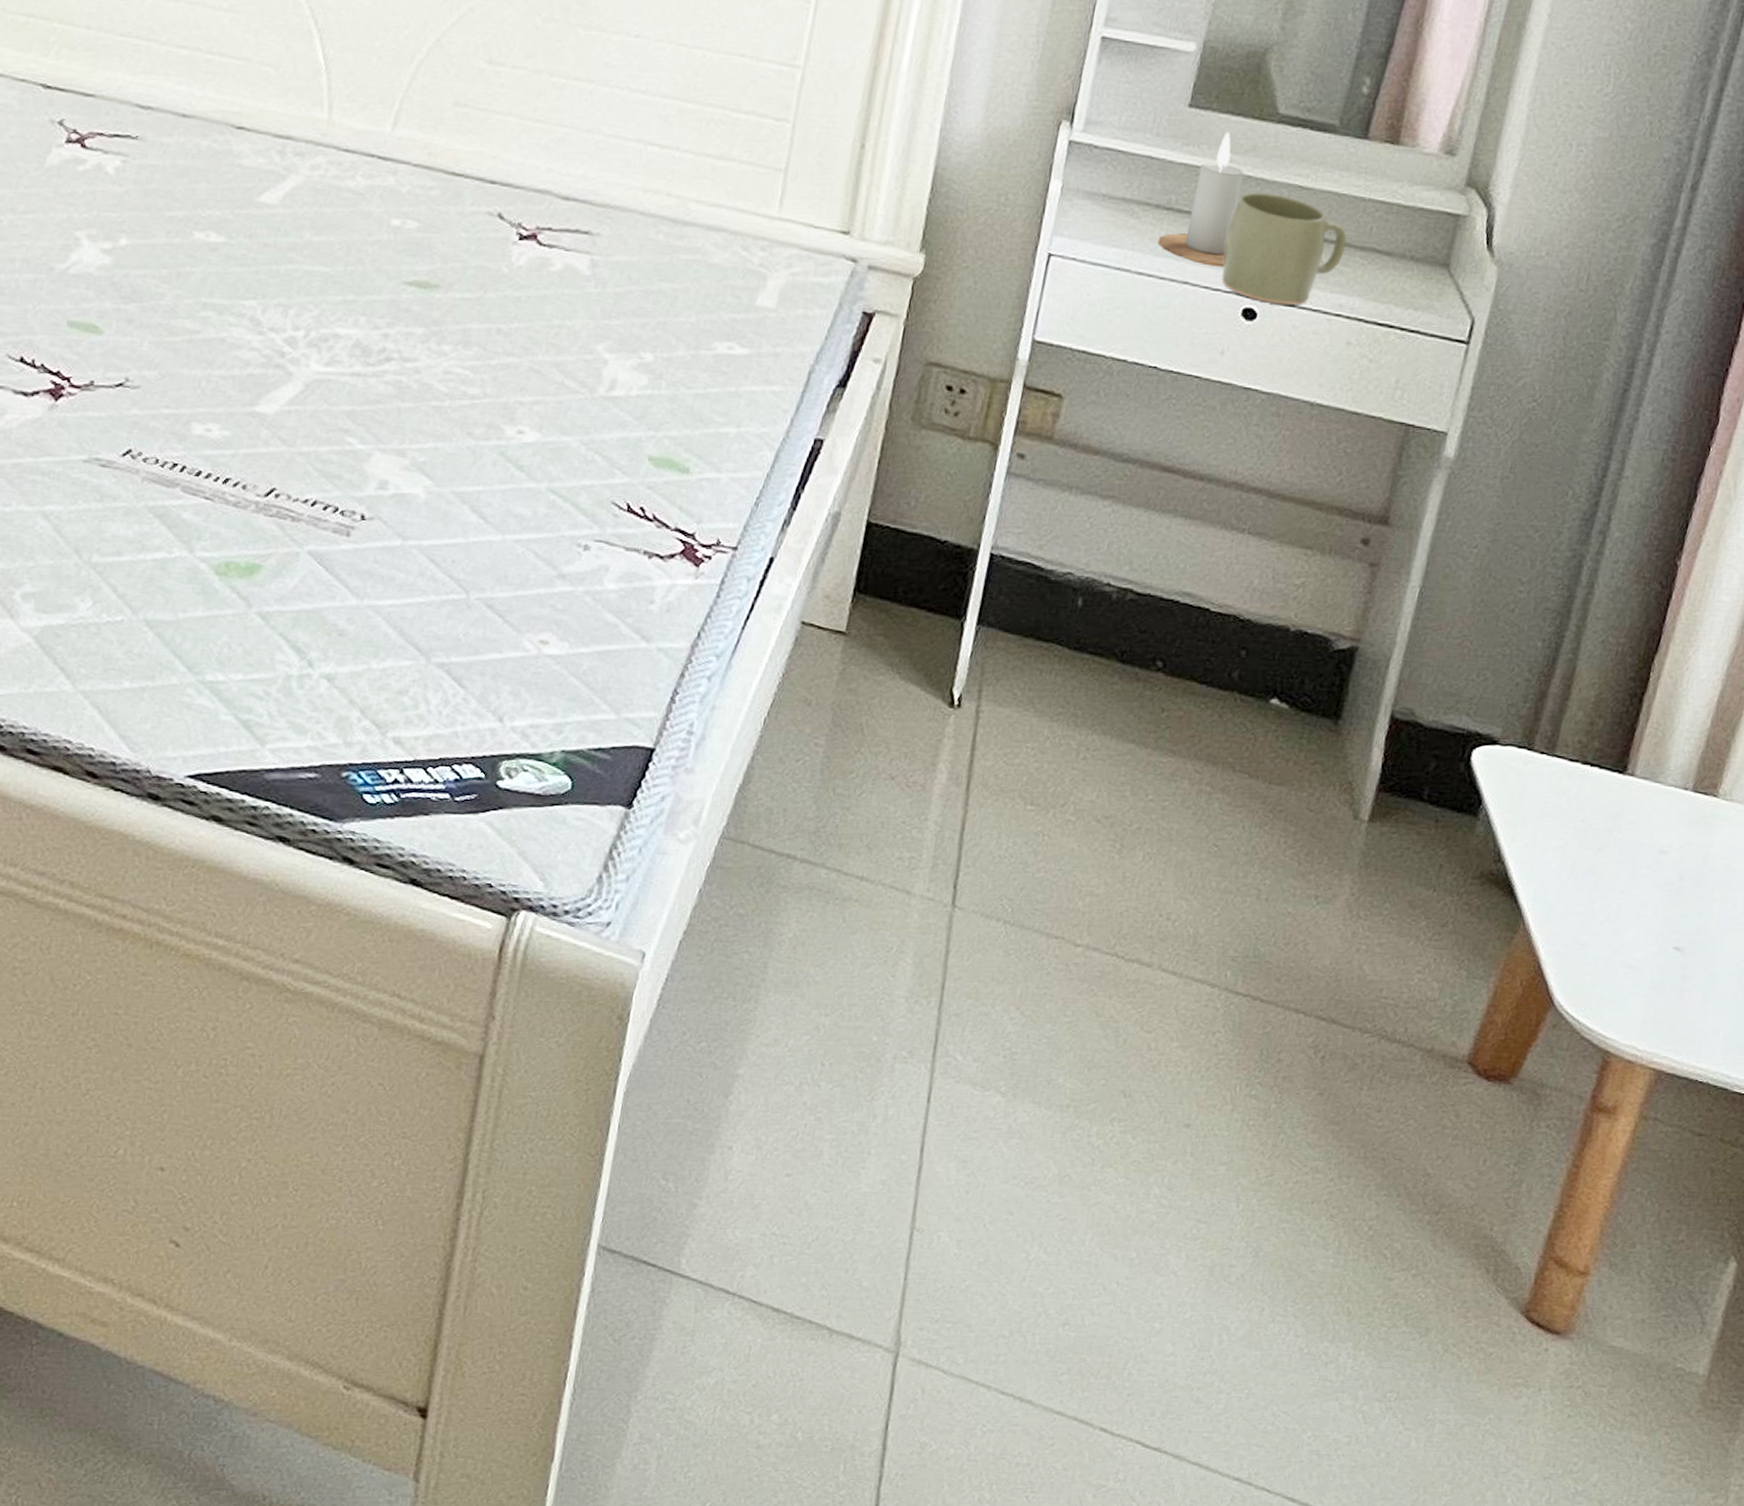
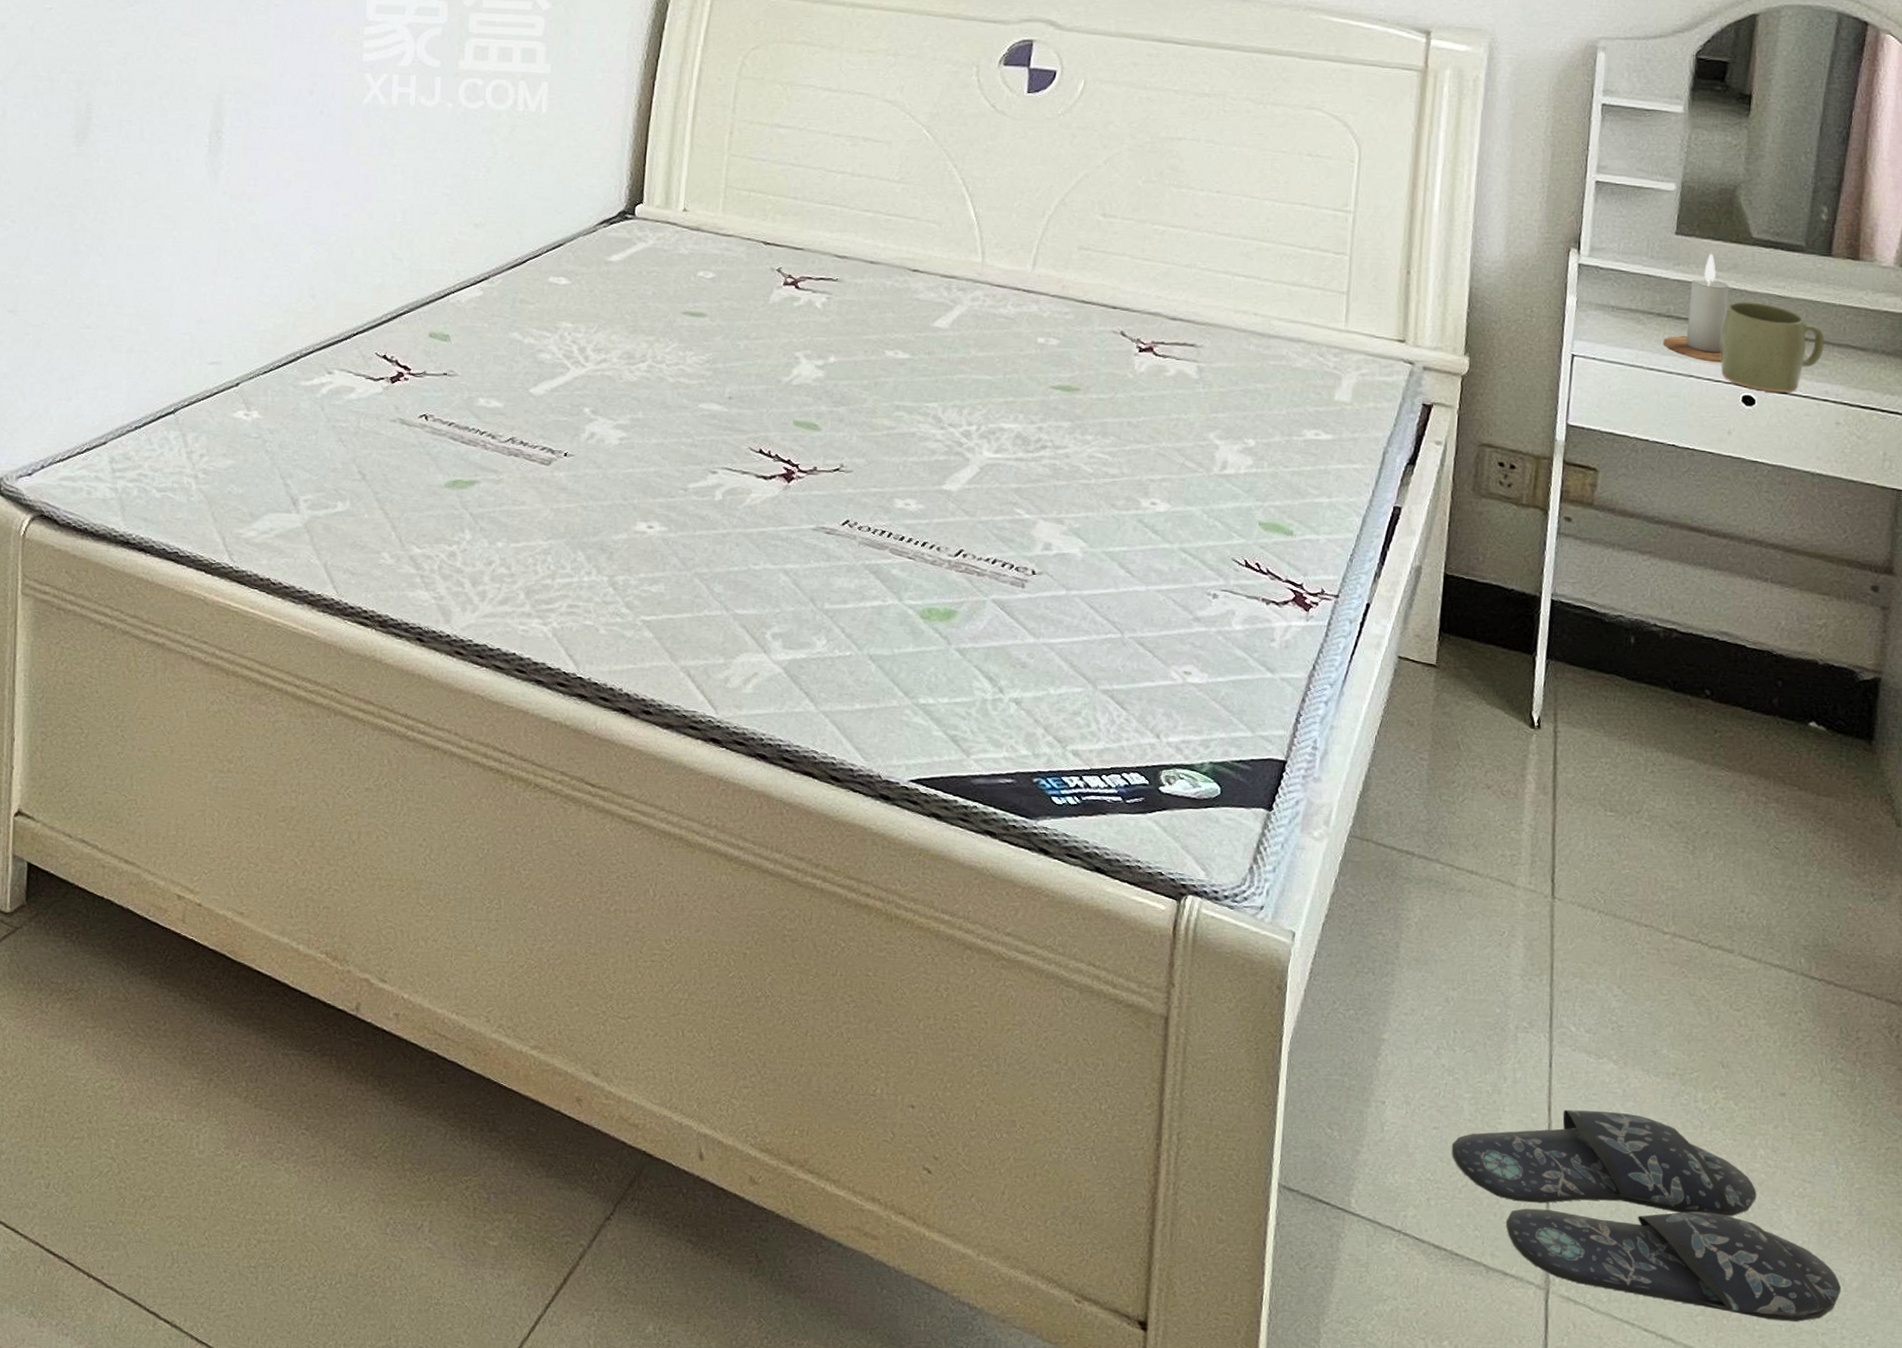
slippers: none [804,1149,1225,1376] -> present [1452,1109,1842,1322]

